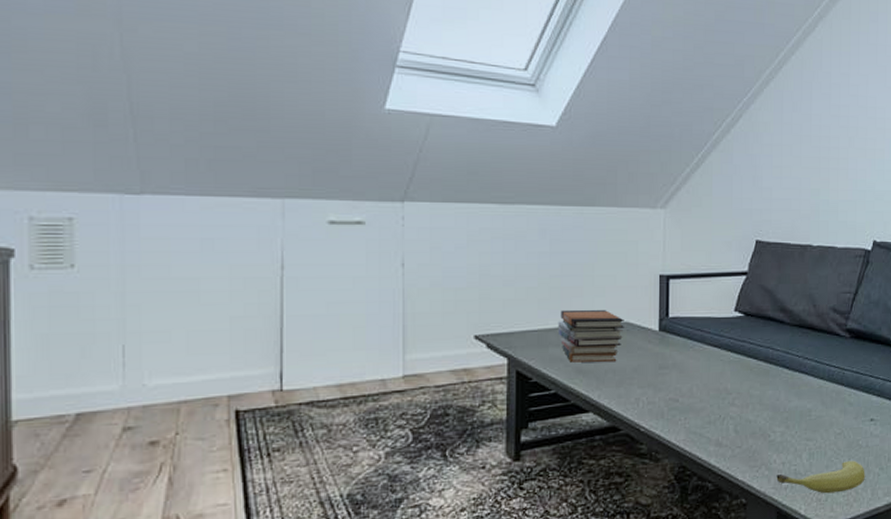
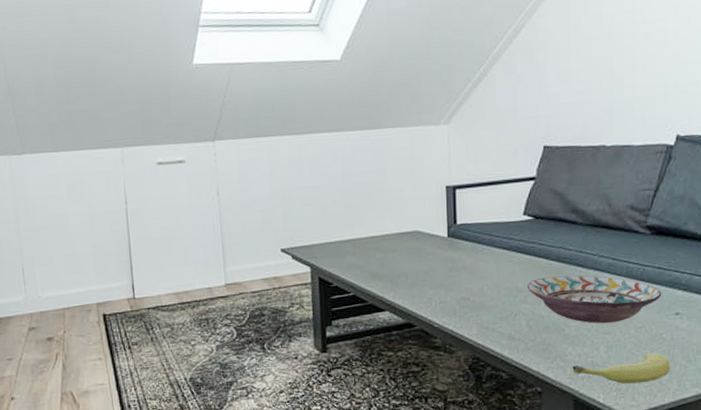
book stack: present [558,309,624,363] -> none [352,221,414,269]
decorative bowl: none [735,377,859,430] -> present [526,275,662,324]

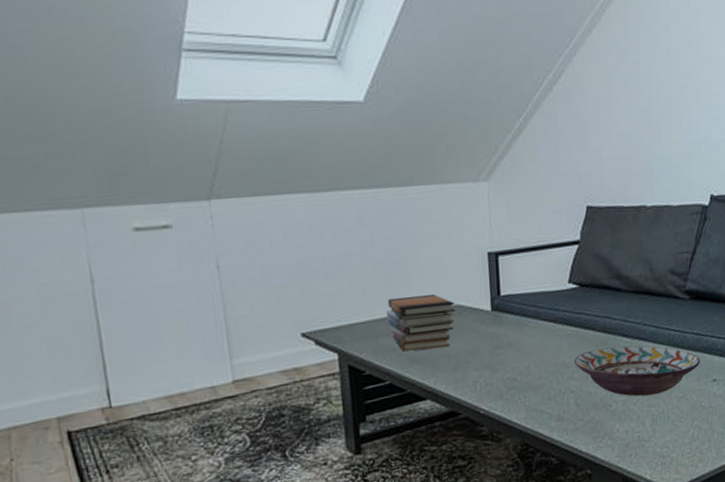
book stack: none [352,221,414,269] -> present [386,294,455,352]
fruit: present [572,353,670,384] -> none [620,422,709,457]

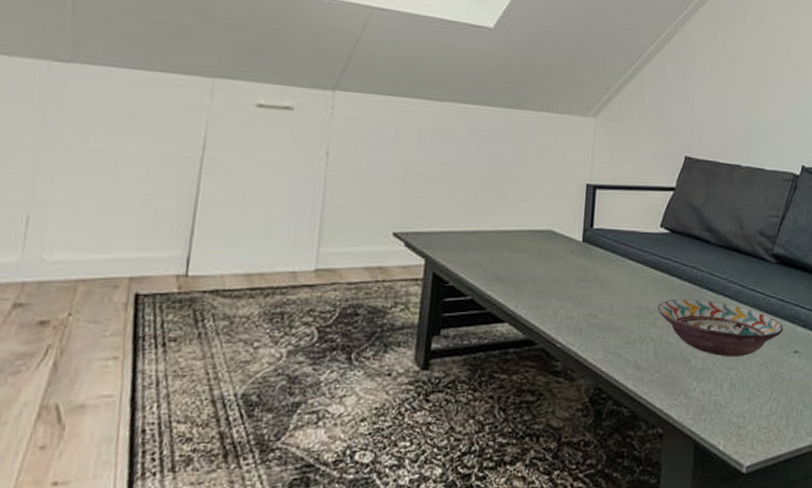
book stack: present [386,294,455,352] -> none [479,212,548,271]

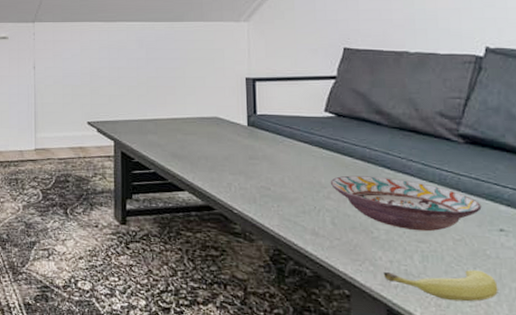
fruit: none [695,395,788,429] -> present [383,270,498,302]

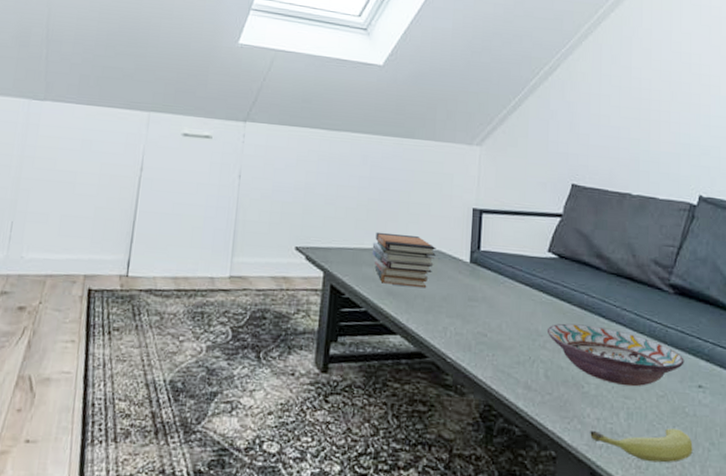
book stack: none [155,104,214,151] -> present [372,232,436,289]

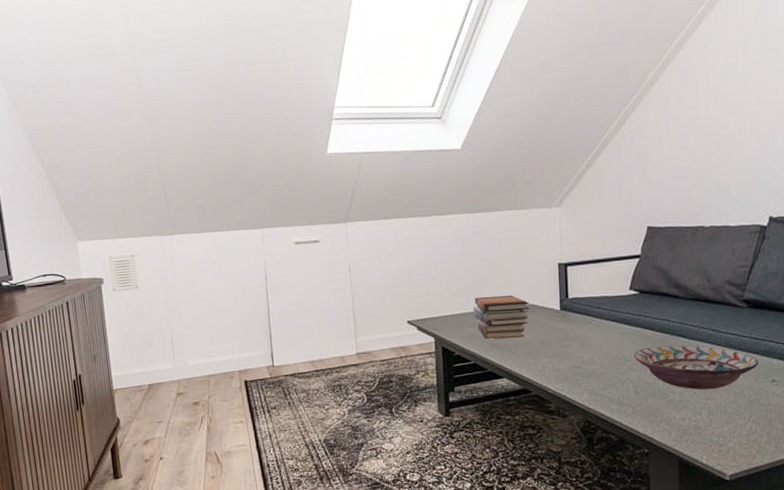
fruit: present [590,428,693,463] -> none [677,417,768,446]

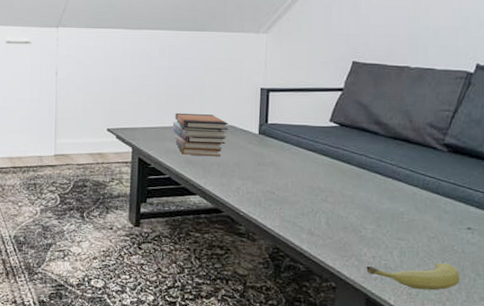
decorative bowl: present [633,345,759,390] -> none [328,180,455,231]
fruit: none [677,417,768,446] -> present [366,263,460,291]

